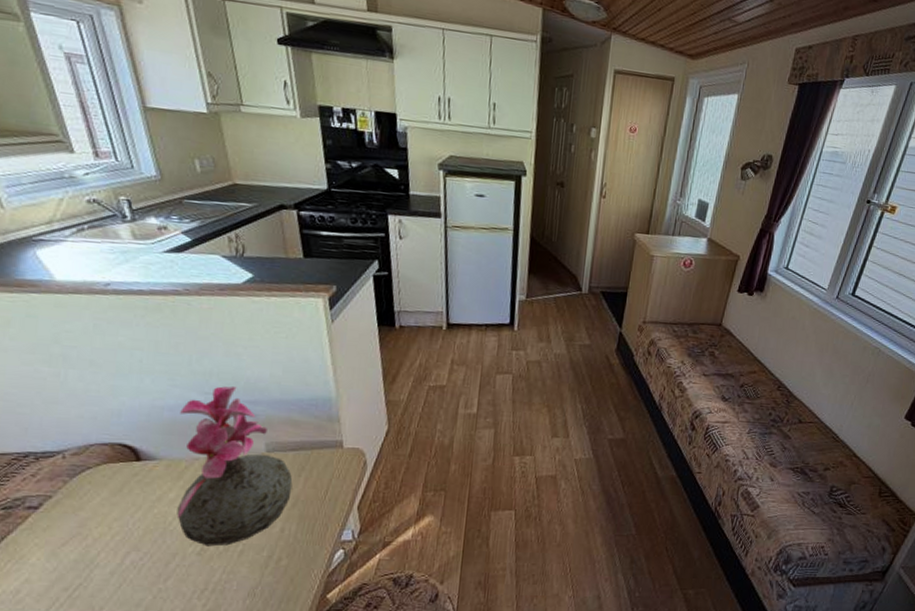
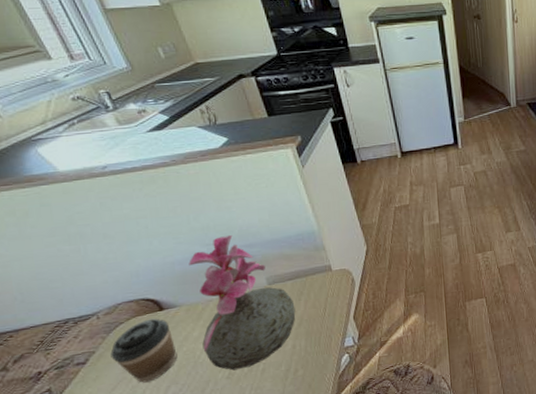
coffee cup: none [69,468,146,543] -> present [110,318,178,383]

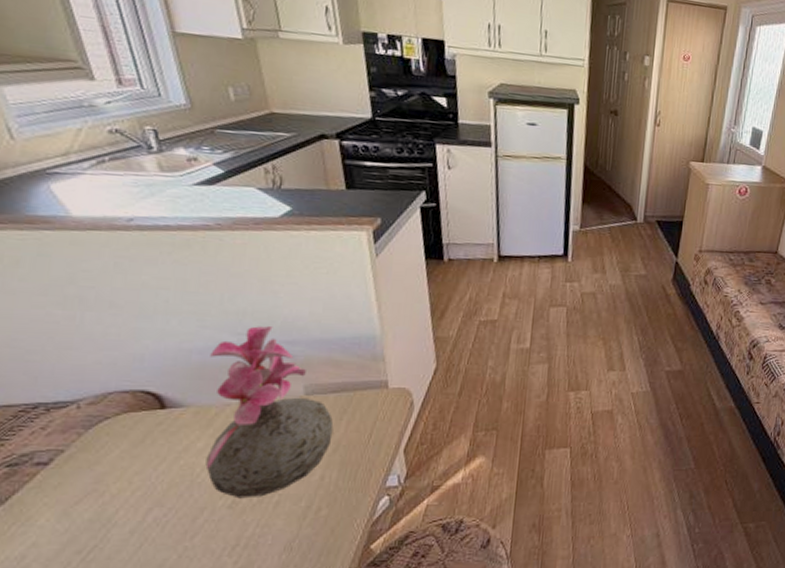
coffee cup: present [110,318,178,383] -> none [83,417,171,500]

